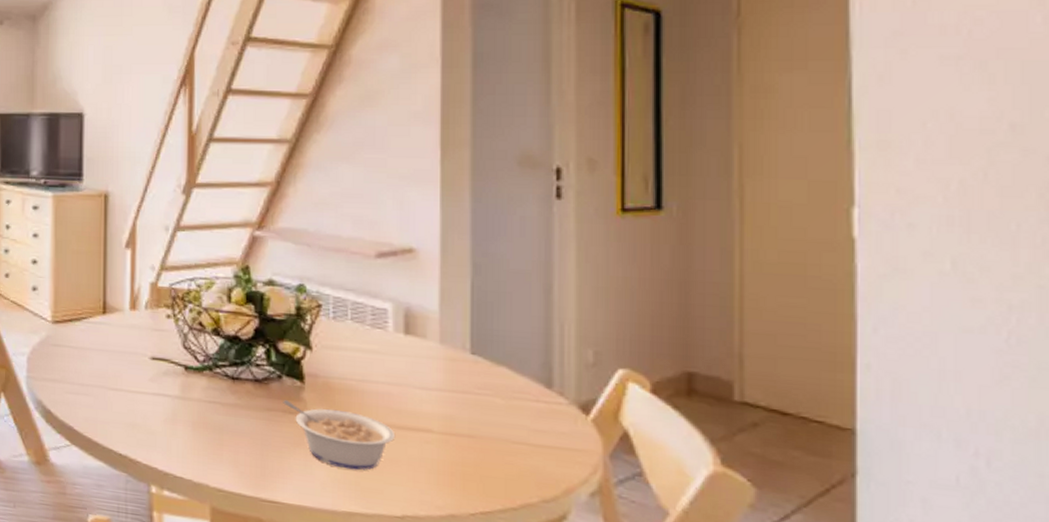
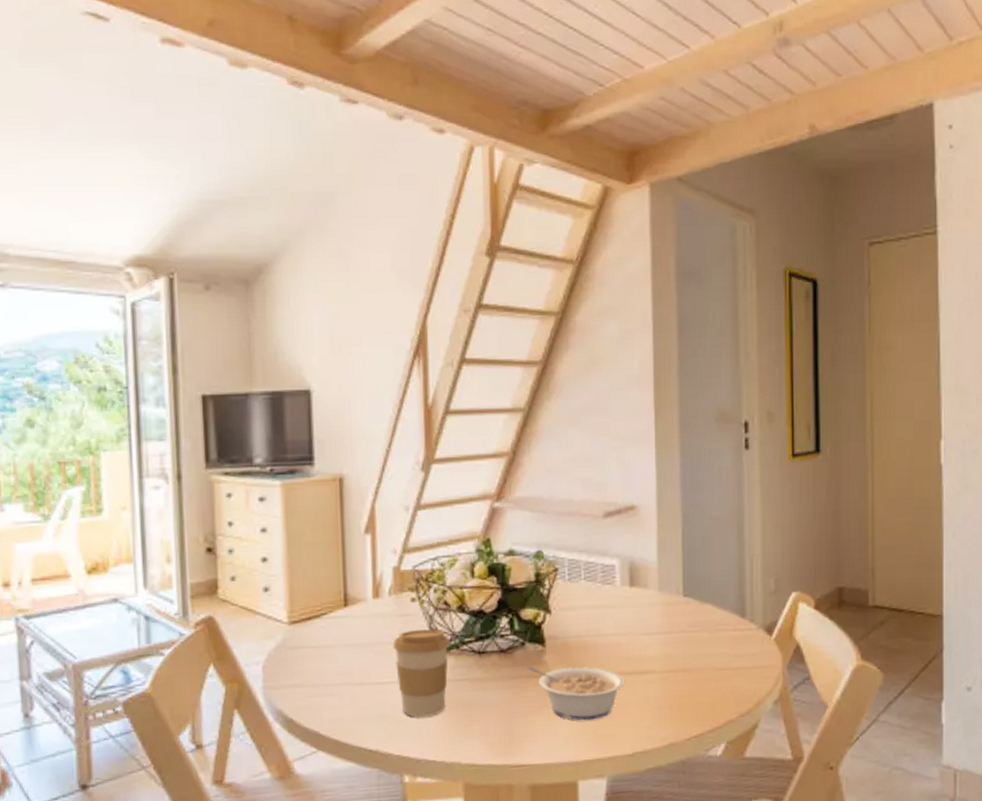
coffee cup: none [146,345,204,433] -> present [393,629,450,718]

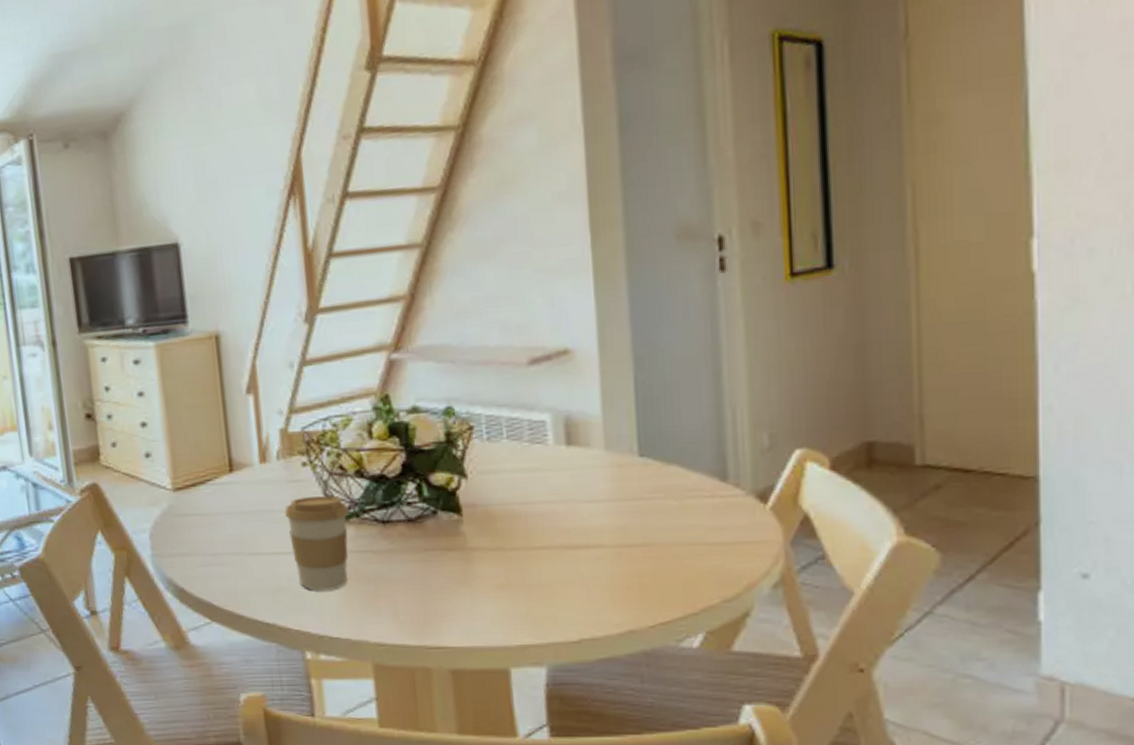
legume: present [527,665,625,721] -> none [440,537,565,601]

